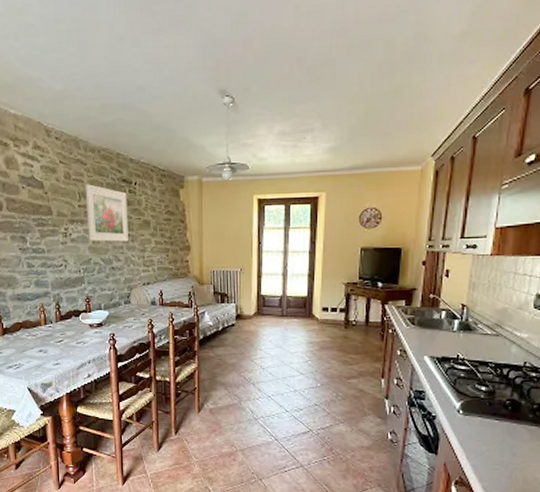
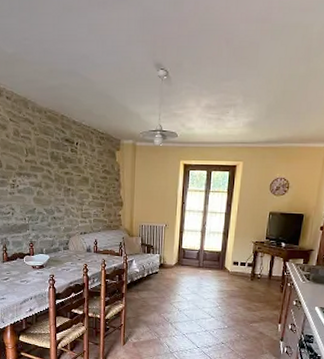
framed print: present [85,184,128,242] -> none [32,142,69,195]

